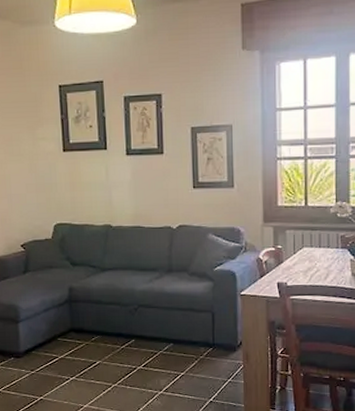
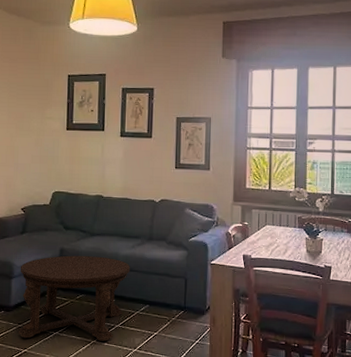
coffee table: none [26,293,150,385] -> present [18,255,131,341]

